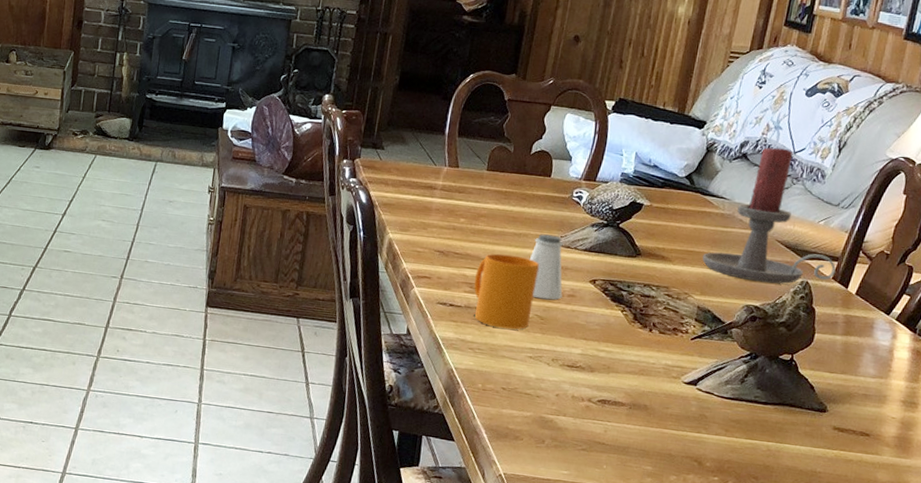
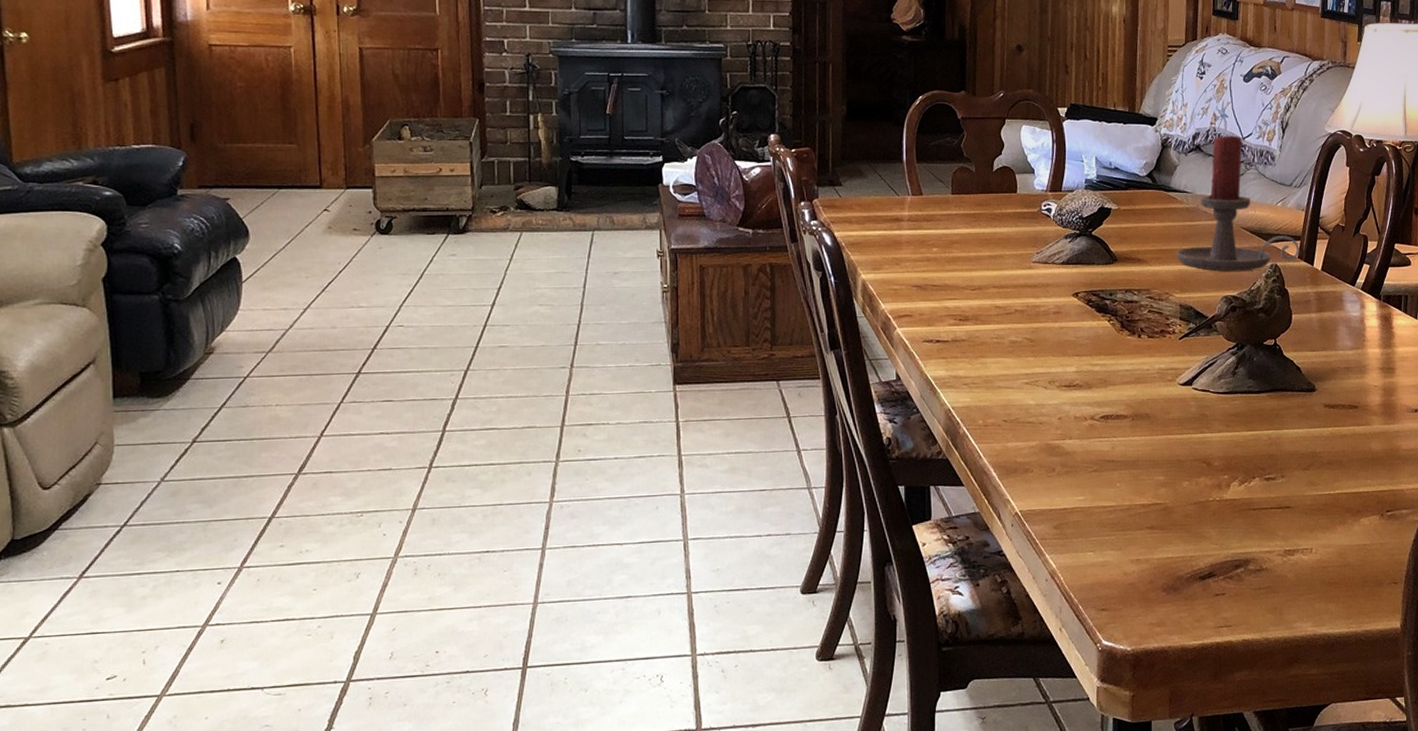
mug: present [474,253,539,330] -> none [957,279,1021,358]
saltshaker: present [529,234,563,300] -> none [1009,252,1048,321]

